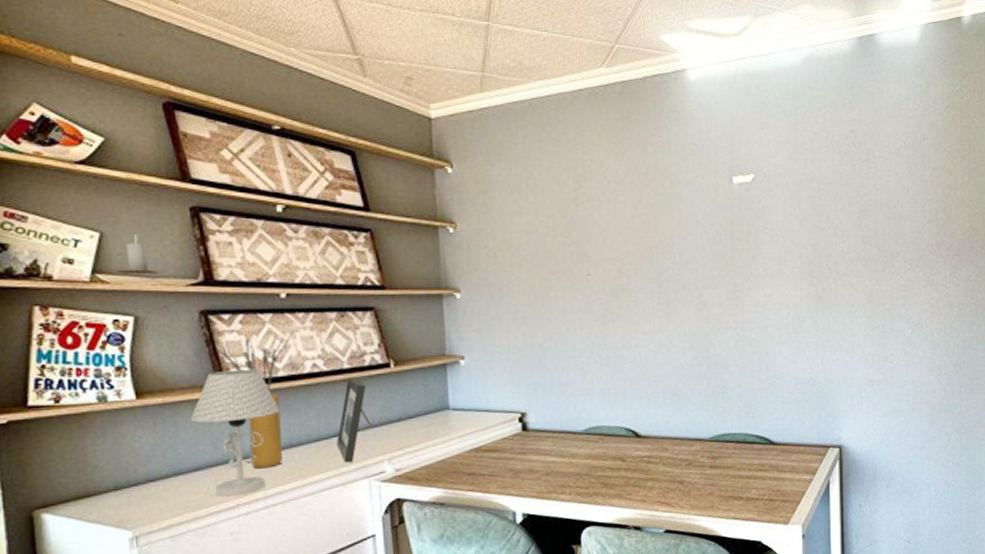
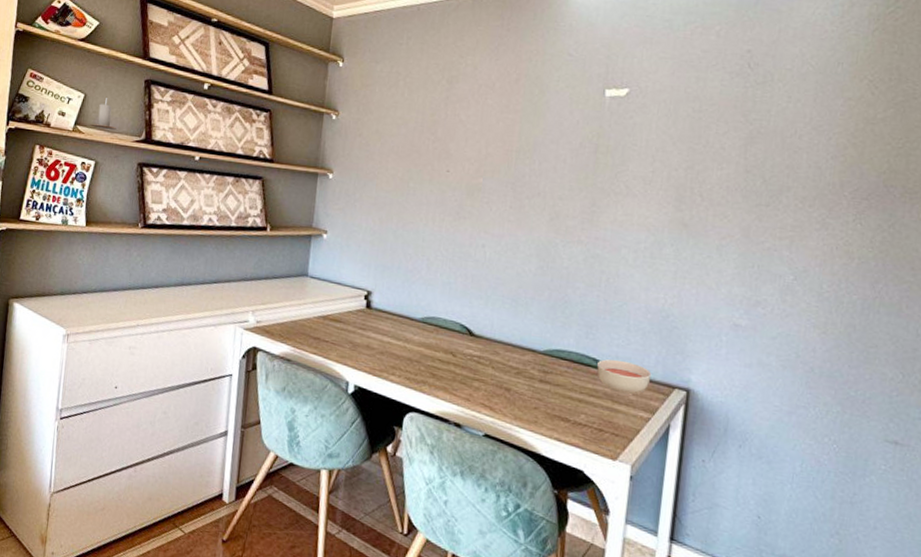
table lamp: present [190,369,280,497] -> none [117,213,180,318]
vase: present [216,331,295,469] -> none [145,188,201,299]
picture frame: present [337,376,371,463] -> none [216,233,246,308]
bowl: none [759,431,809,464] -> present [596,359,652,397]

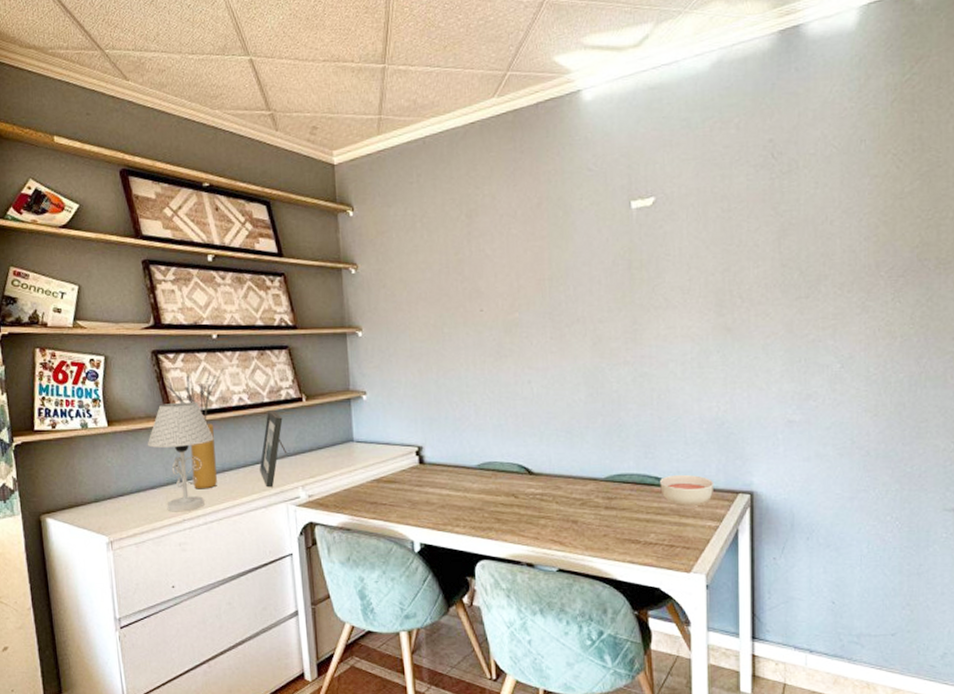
candle: present [90,98,116,130] -> none [91,286,121,320]
table lamp: none [117,213,180,318] -> present [147,402,214,512]
vase: none [145,188,201,299] -> present [165,368,225,490]
picture frame: none [216,233,246,308] -> present [260,409,288,488]

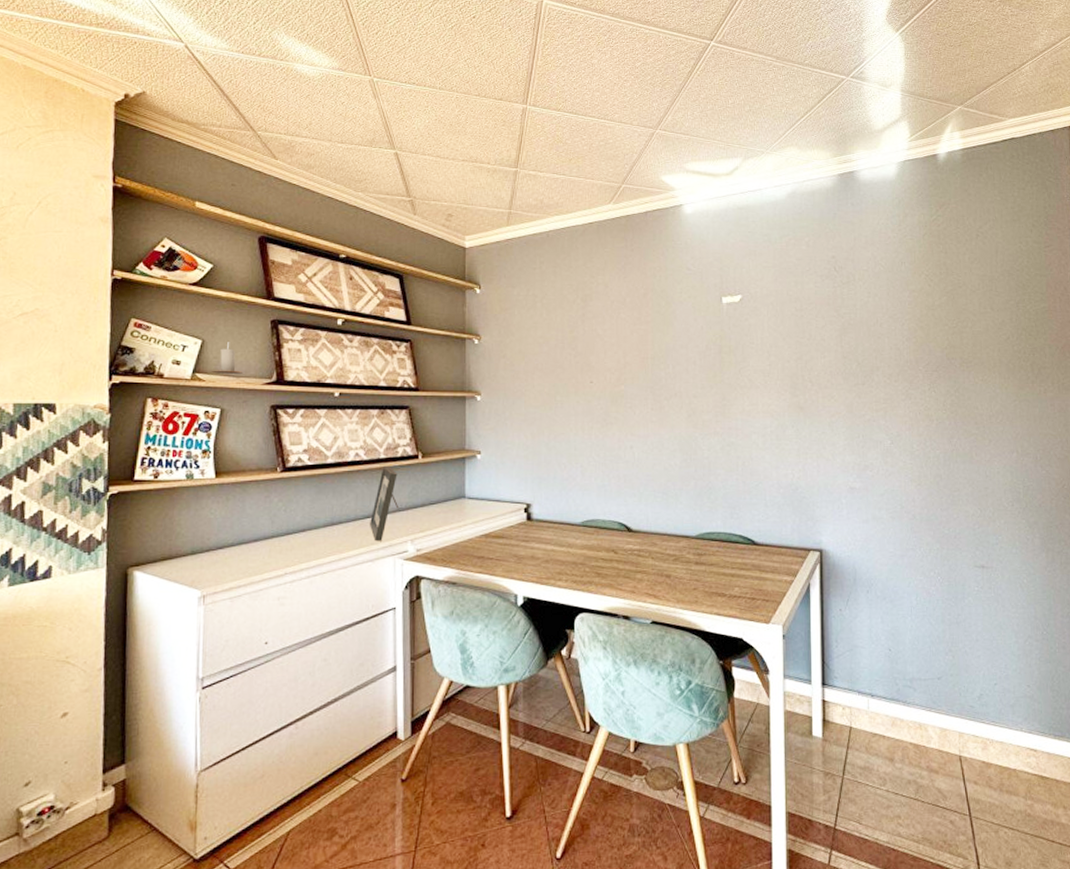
candle: none [91,286,121,320] -> present [211,342,242,374]
table lamp: present [147,402,214,512] -> none [255,456,326,565]
vase: present [165,368,225,490] -> none [281,425,344,543]
bowl: present [659,474,714,509] -> none [743,533,790,564]

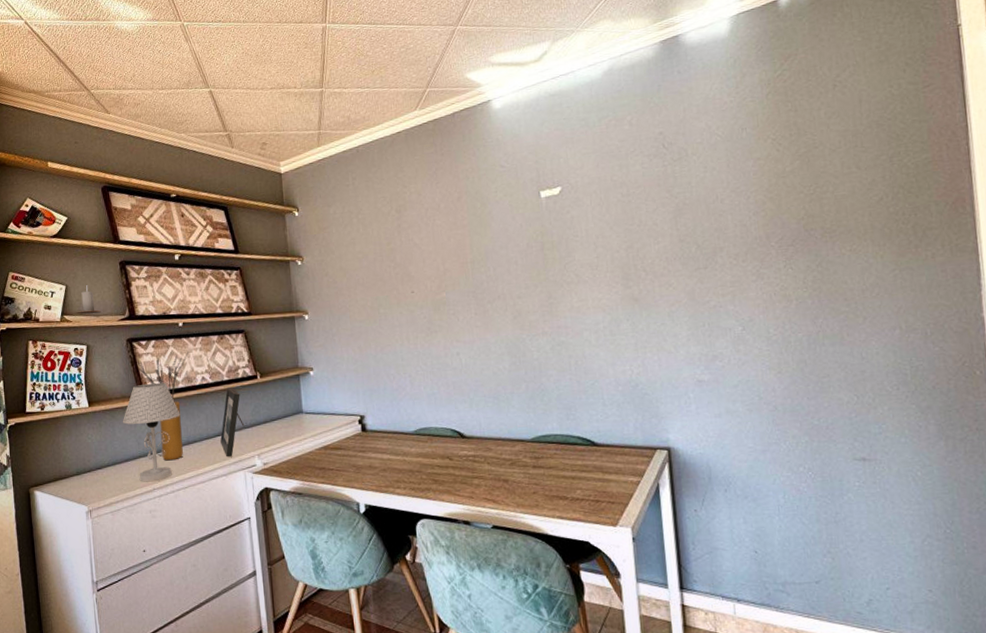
table lamp: none [255,456,326,565] -> present [122,382,180,482]
vase: none [281,425,344,543] -> present [138,352,189,461]

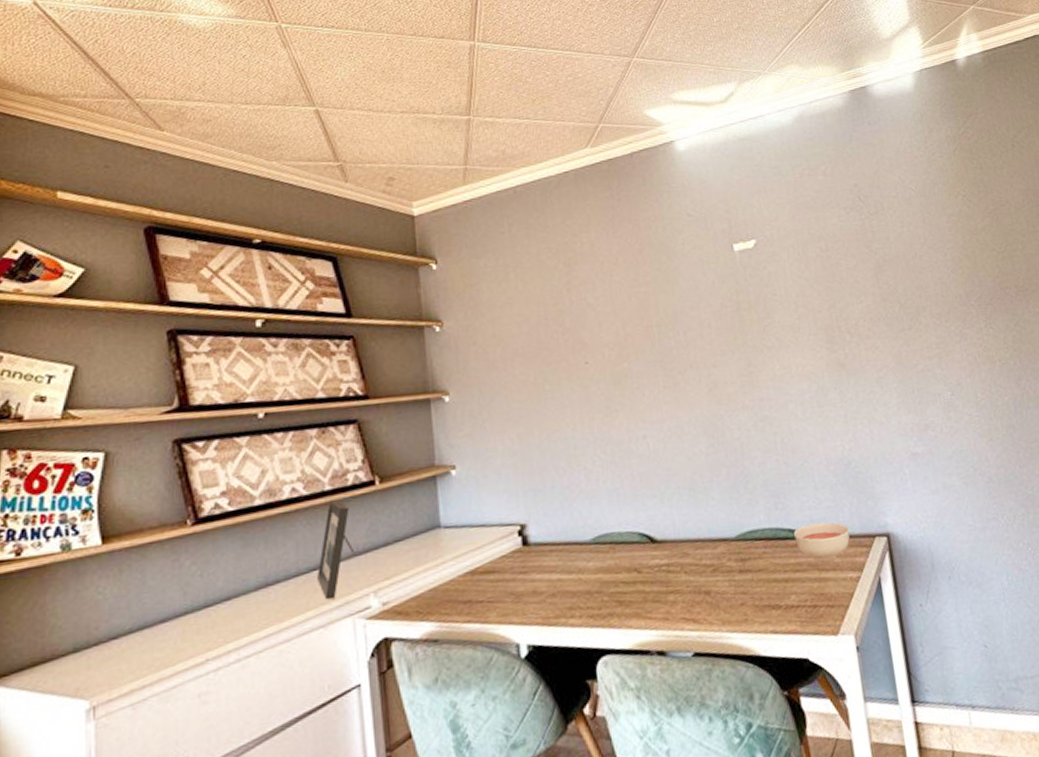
candle: present [76,285,101,315] -> none [89,364,132,408]
table lamp: present [122,382,180,482] -> none [158,500,255,652]
vase: present [138,352,189,461] -> none [190,453,273,615]
bowl: none [581,433,634,466] -> present [793,522,851,562]

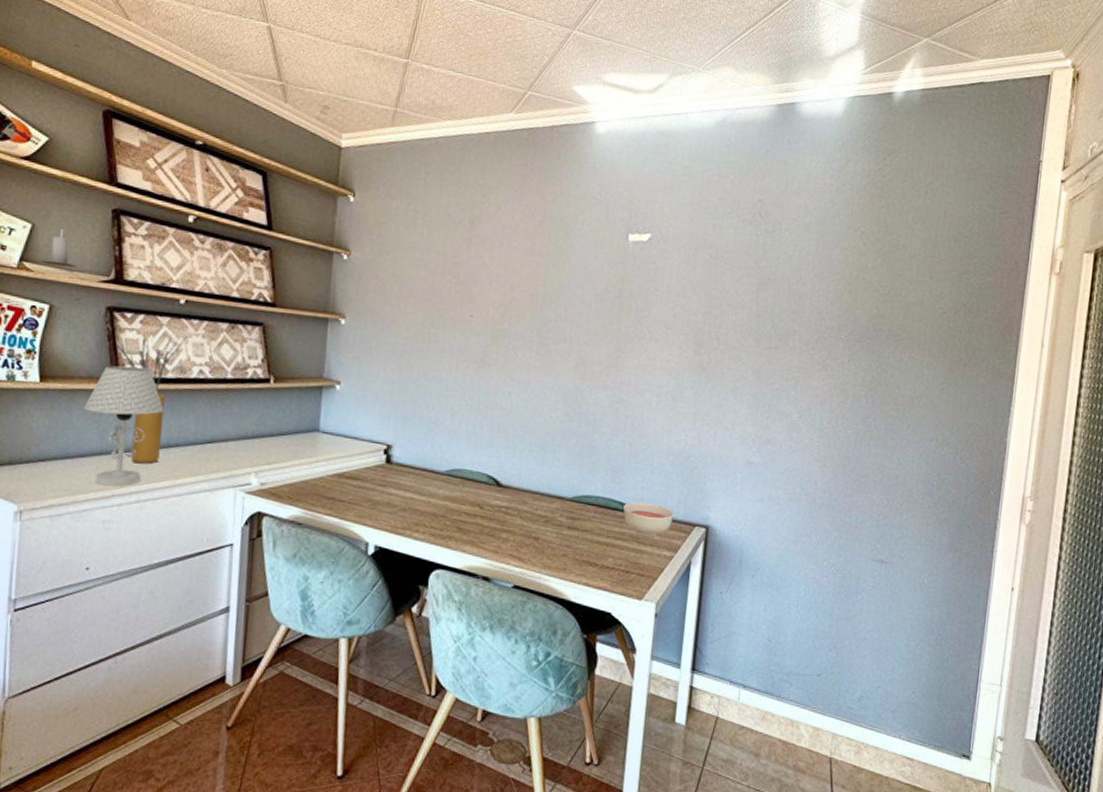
candle: none [89,364,132,408] -> present [41,229,76,267]
table lamp: none [158,500,255,652] -> present [83,365,164,487]
vase: none [190,453,273,615] -> present [117,336,188,464]
picture frame: present [317,499,355,600] -> none [210,387,245,470]

